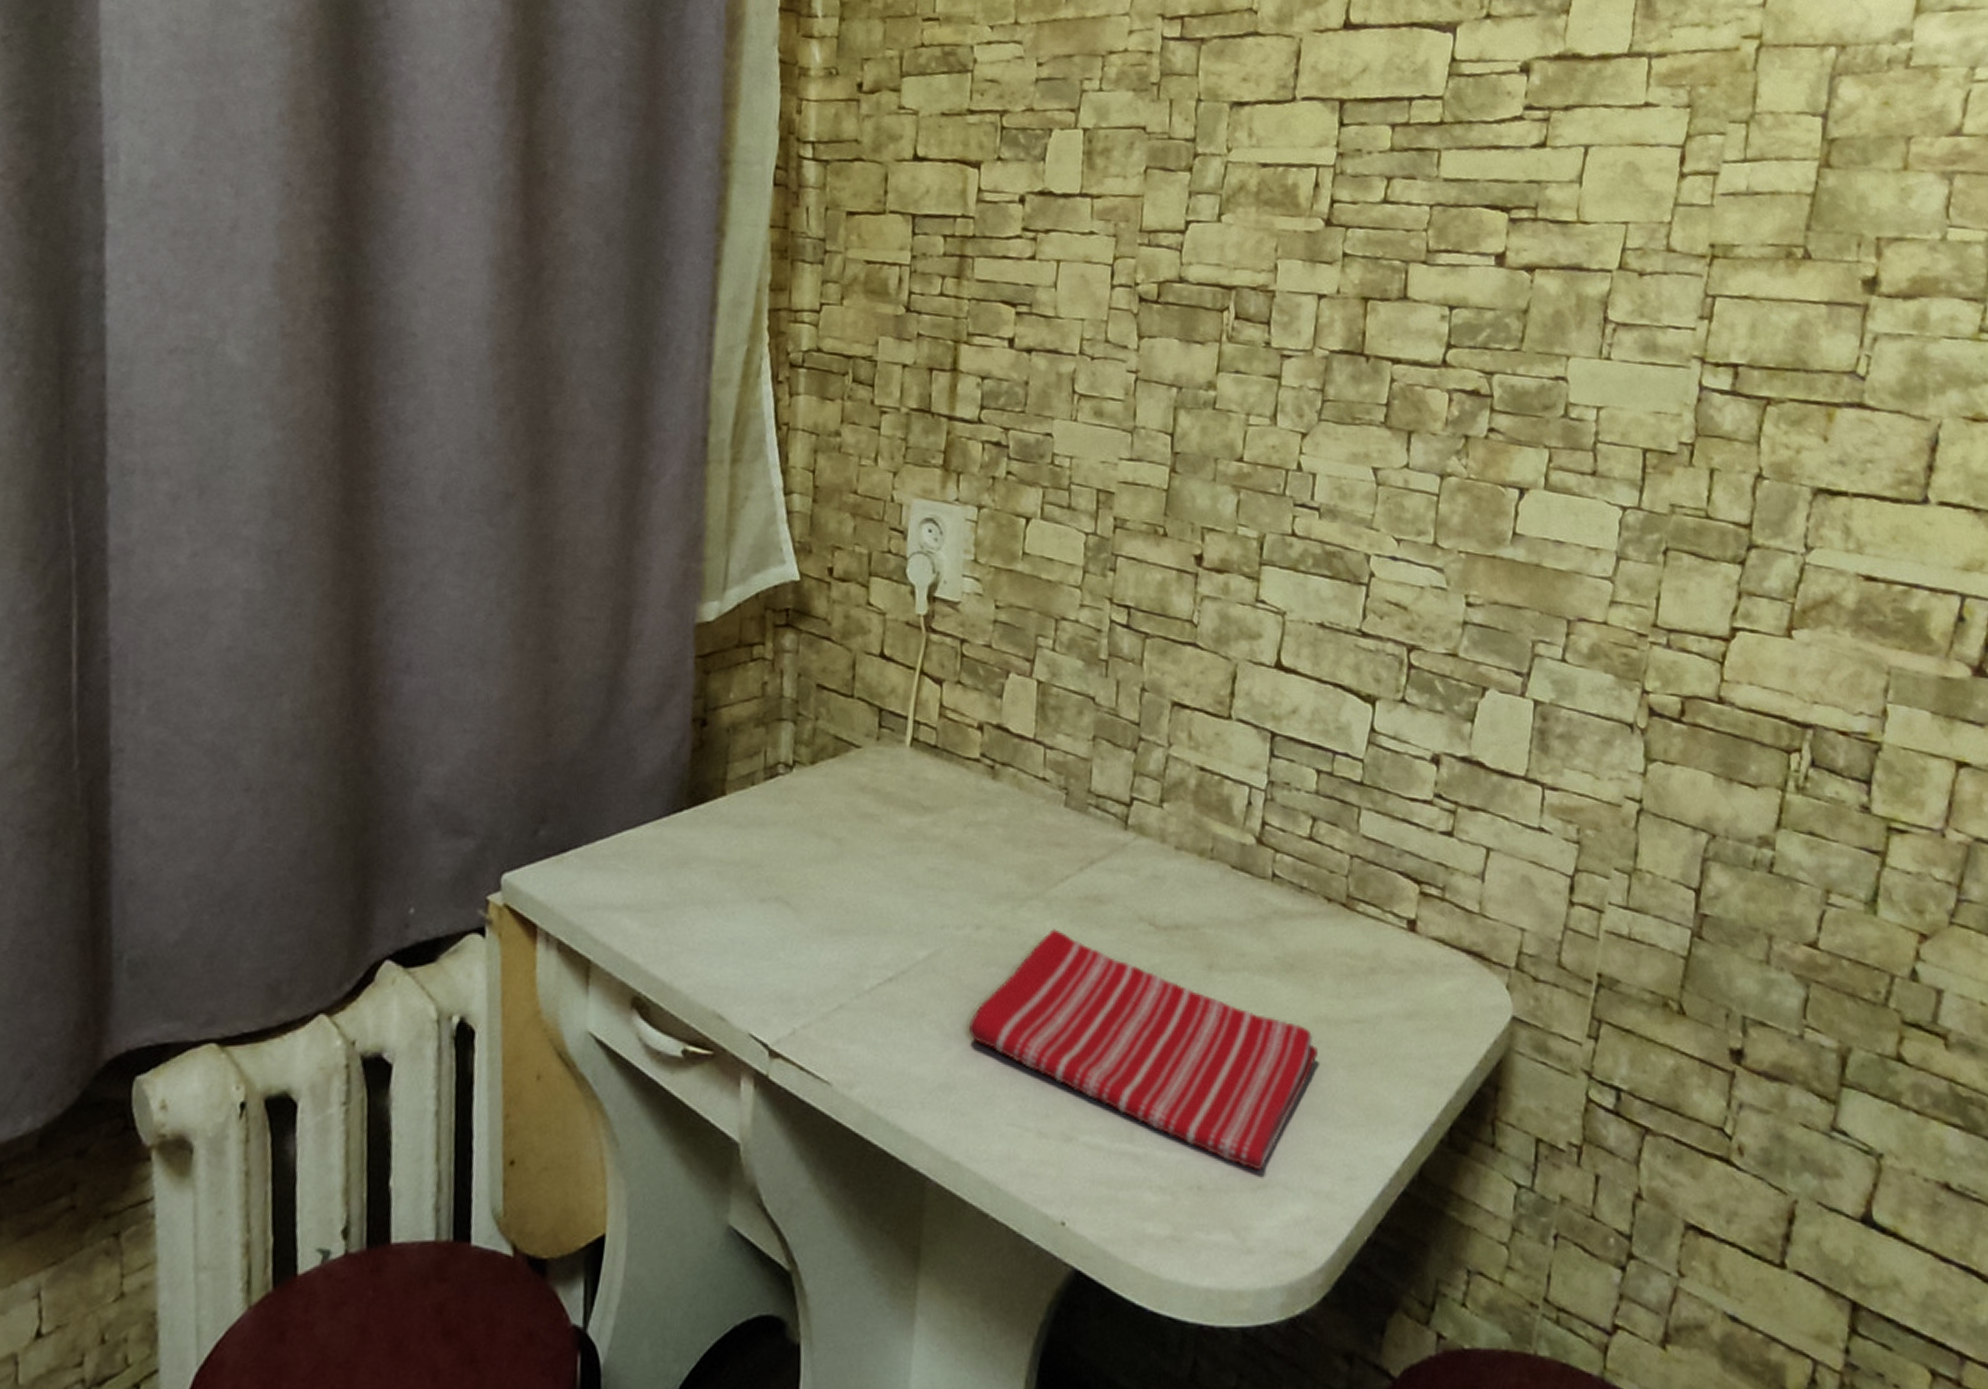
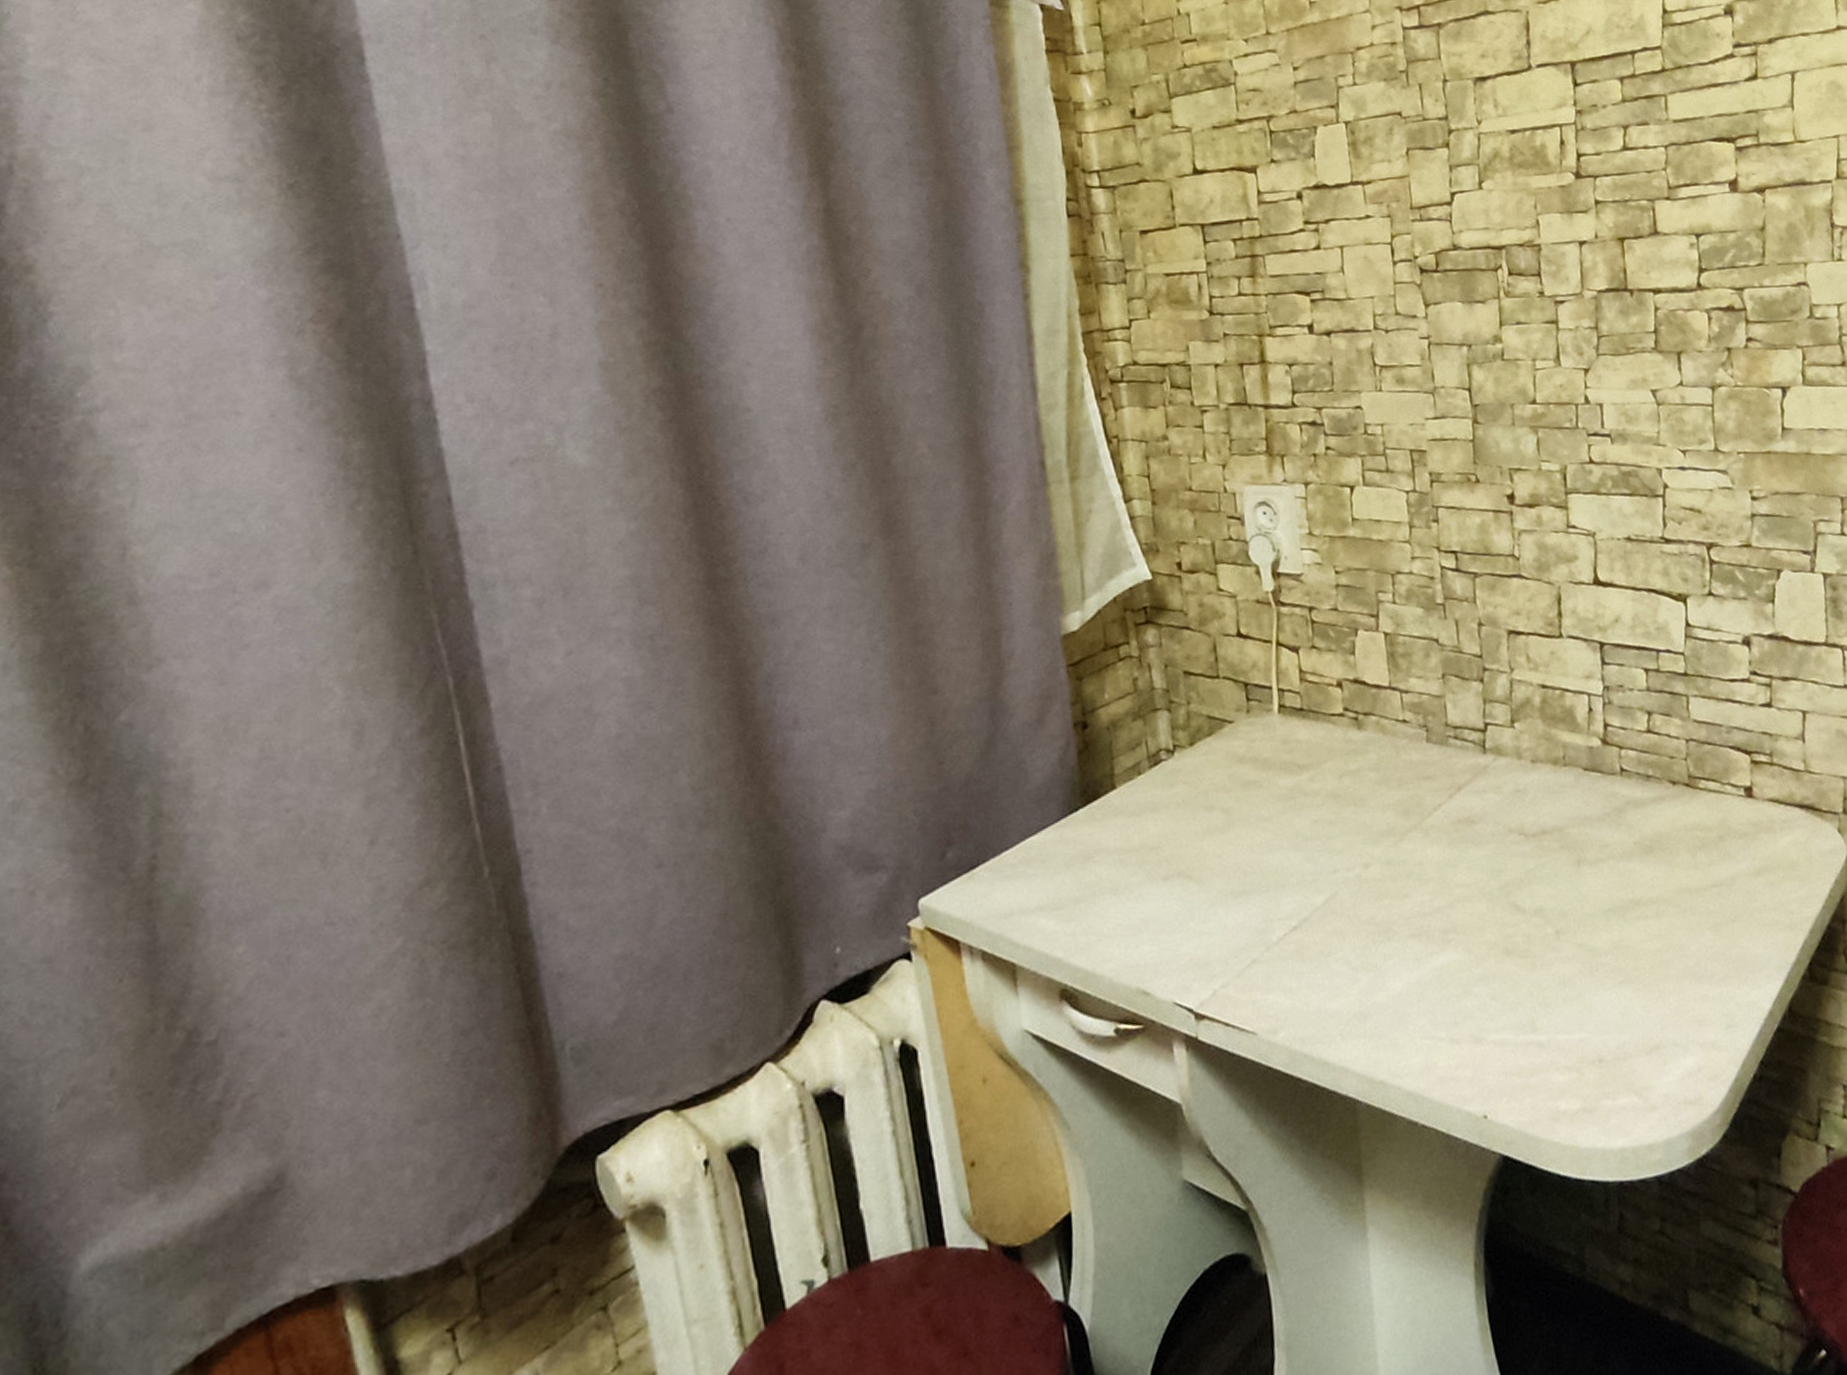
dish towel: present [968,929,1318,1171] -> none [1372,854,1685,1035]

